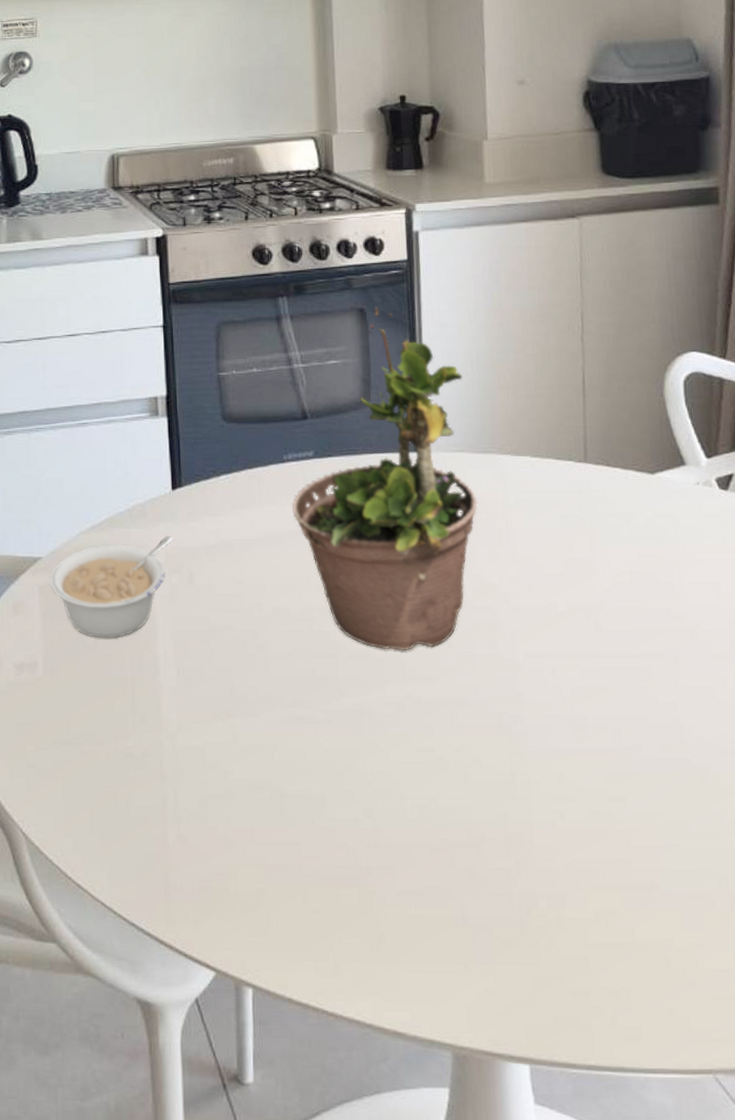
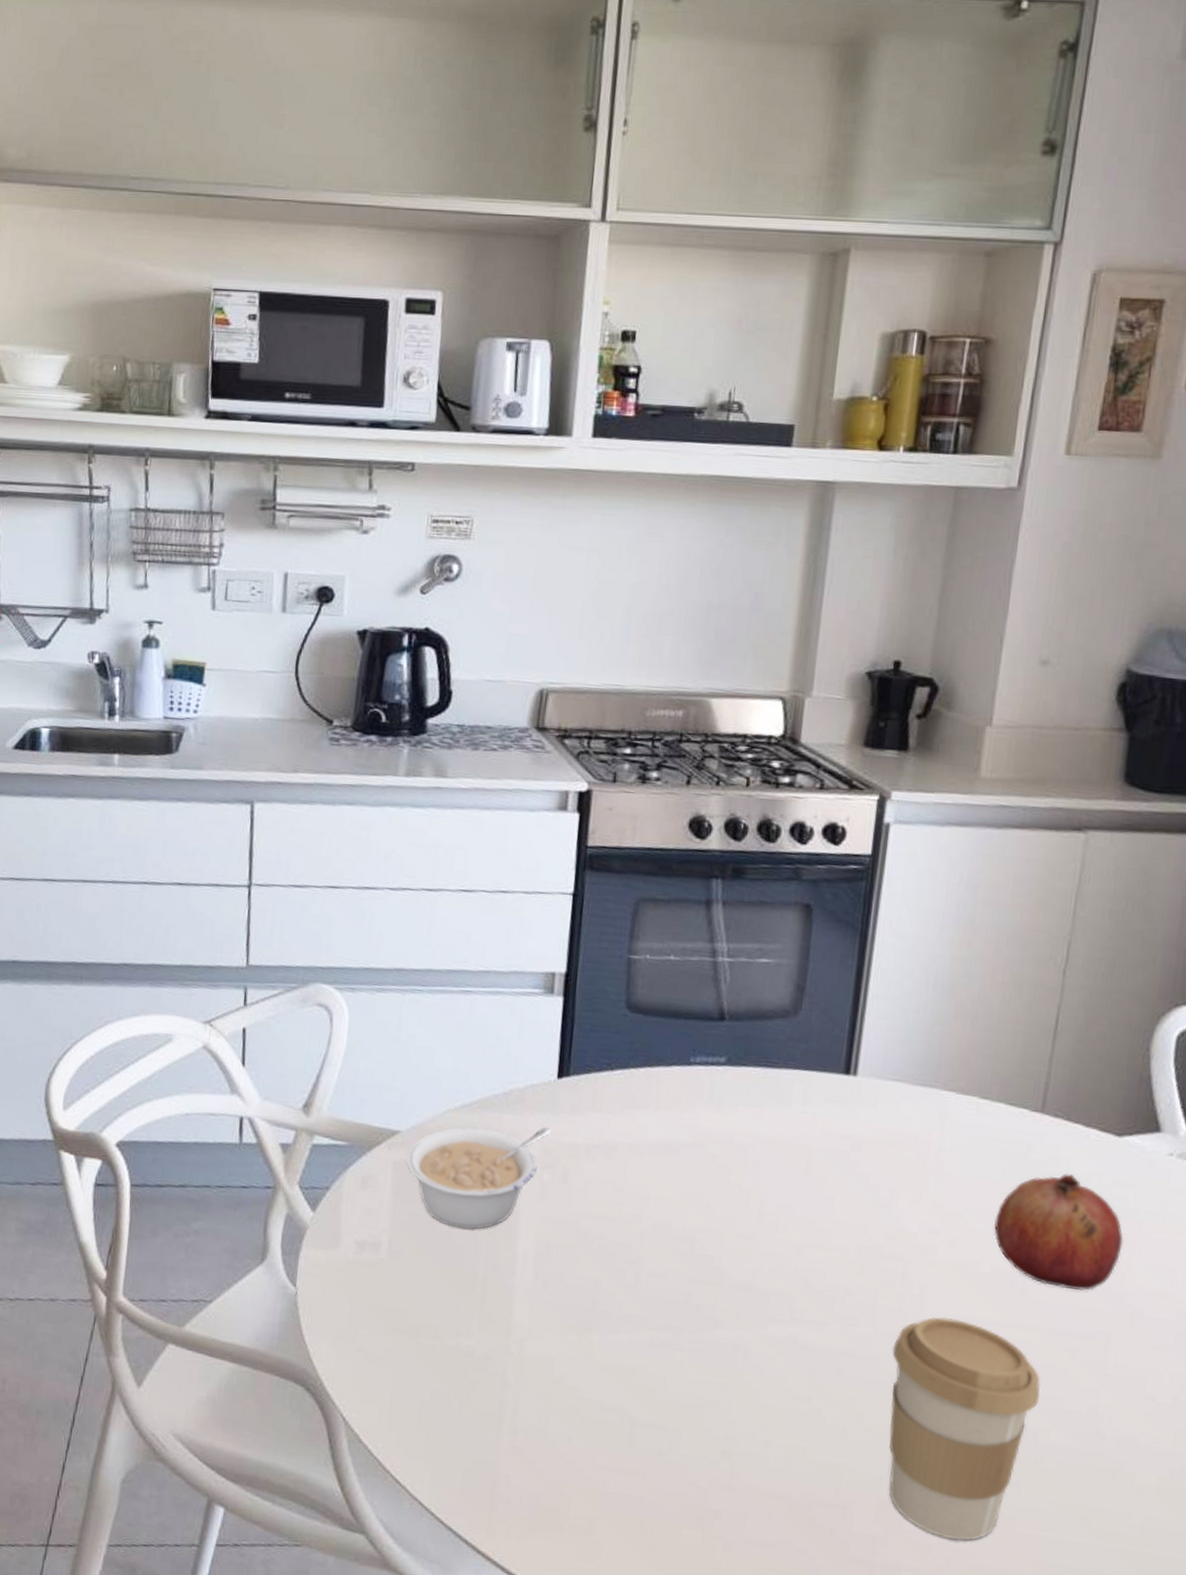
potted plant: present [291,306,478,651] -> none [691,903,914,1291]
coffee cup: none [495,657,628,862] -> present [889,1317,1040,1542]
fruit: none [562,513,673,615] -> present [994,1173,1124,1291]

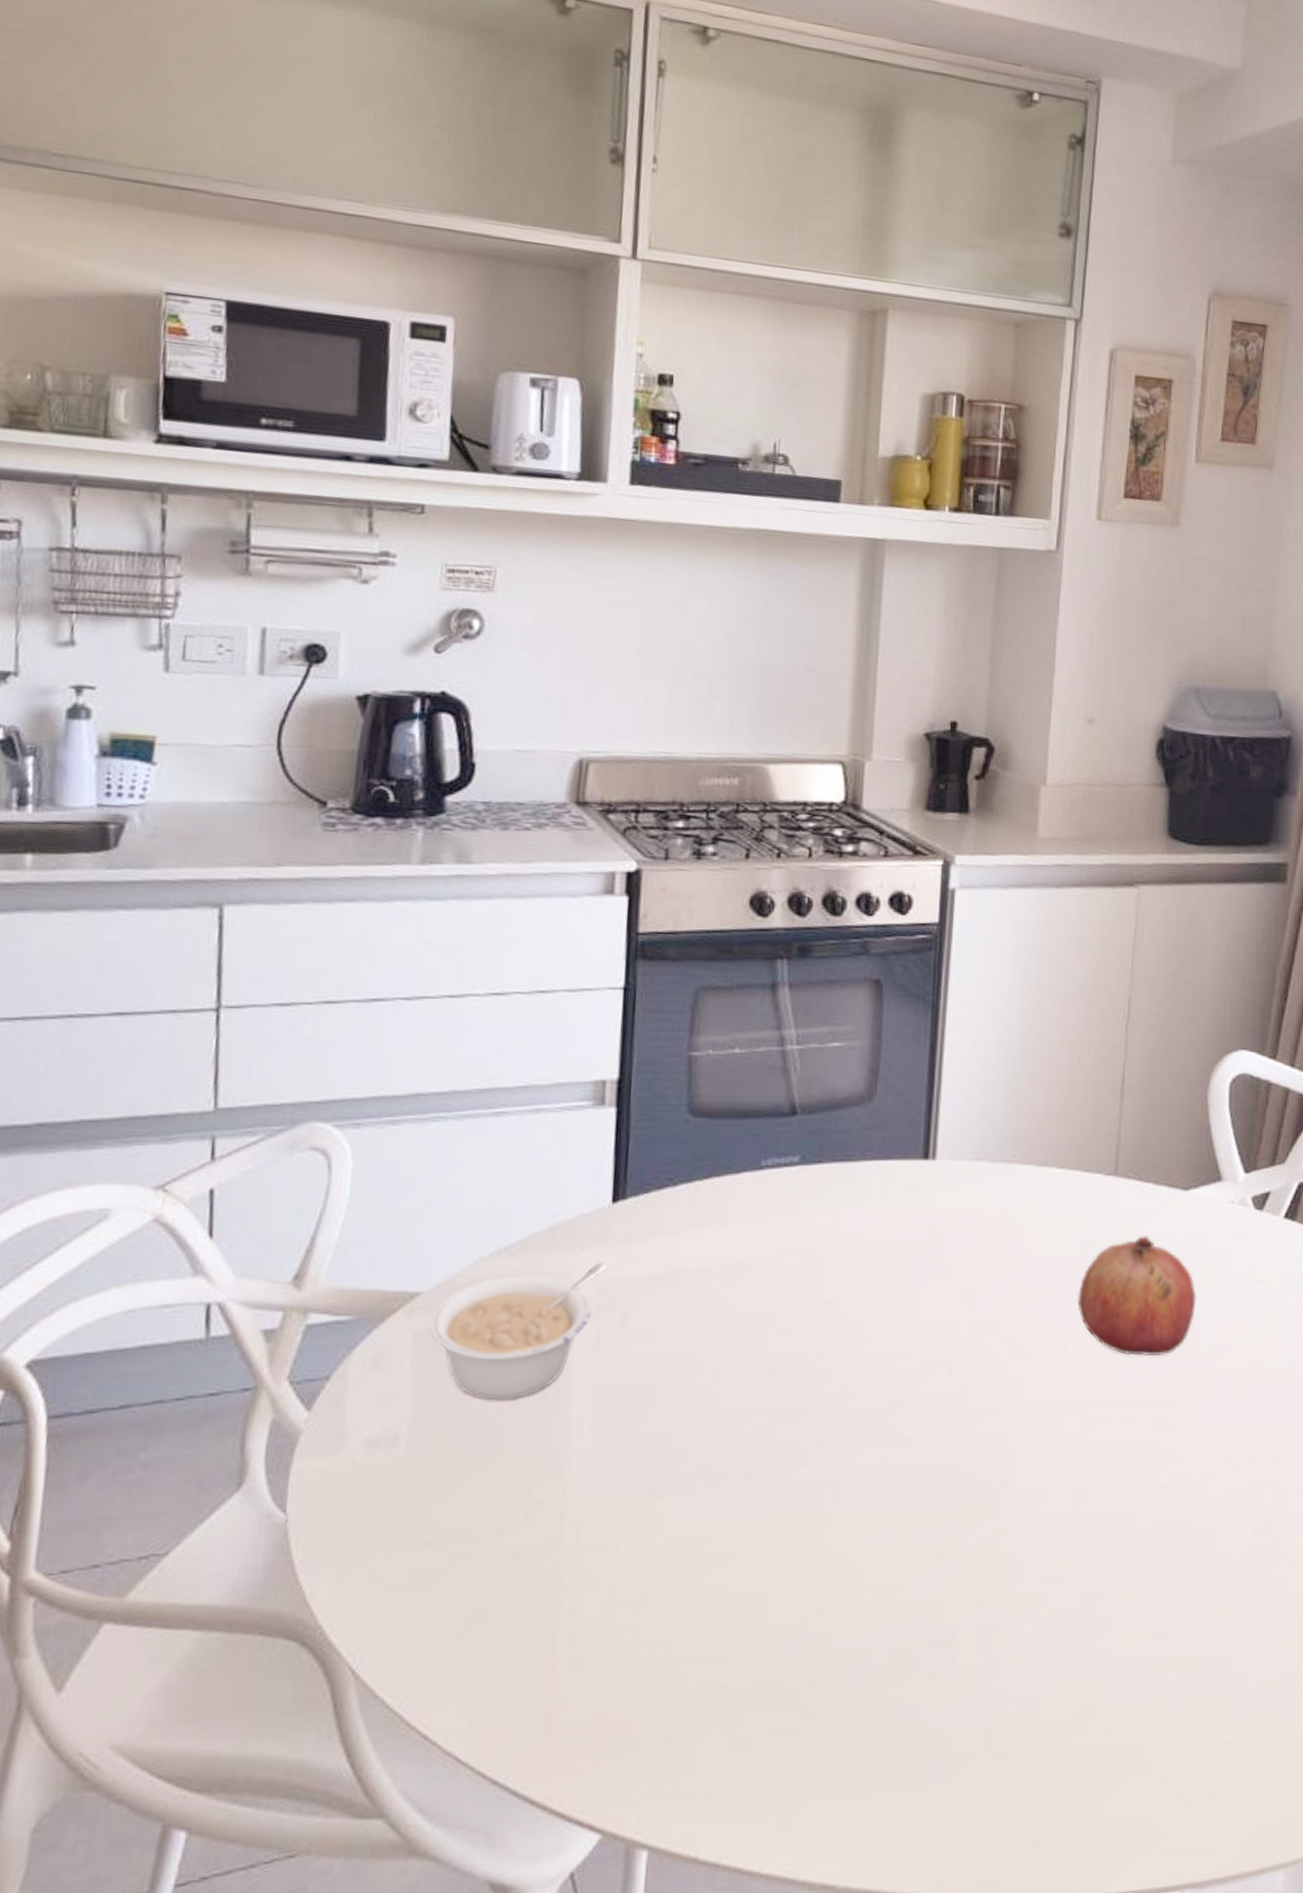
coffee cup: present [889,1317,1040,1542] -> none [986,1408,1131,1653]

